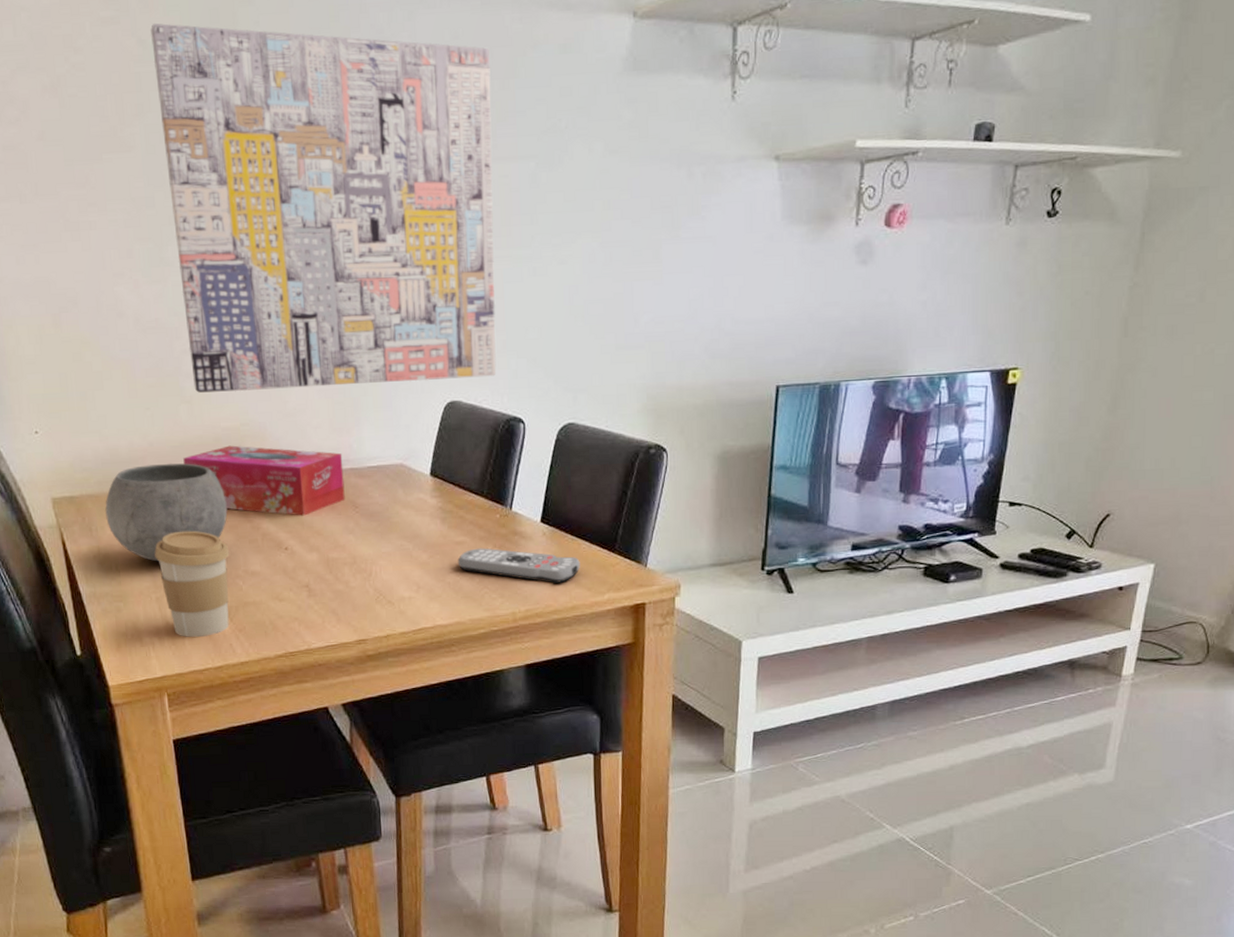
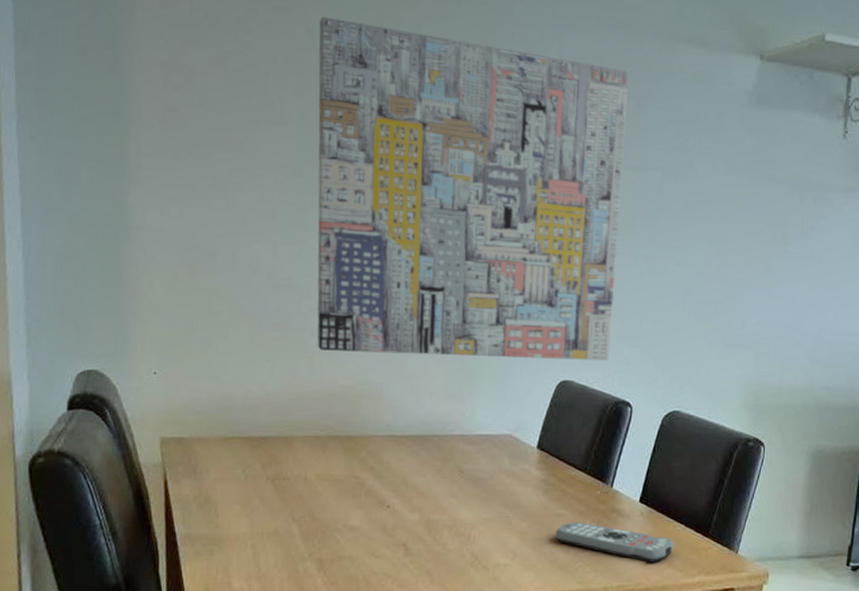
bowl: present [105,463,228,562] -> none [212,414,335,509]
coffee cup: present [154,531,230,637] -> none [256,480,331,587]
tissue box: present [183,445,345,516] -> none [297,402,454,476]

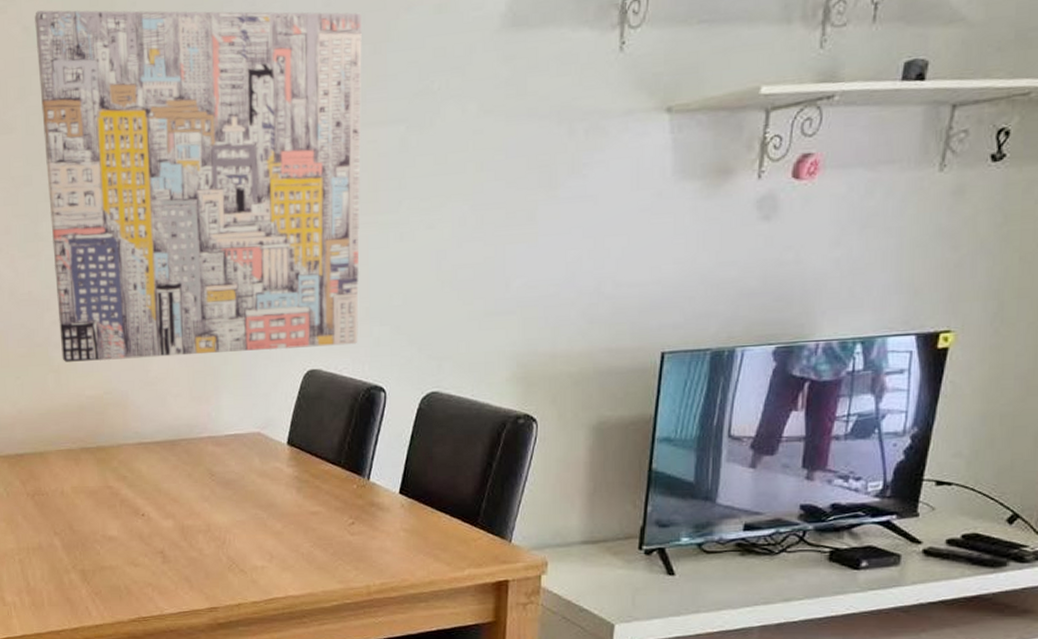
remote control: present [555,522,674,562] -> none [312,518,440,557]

